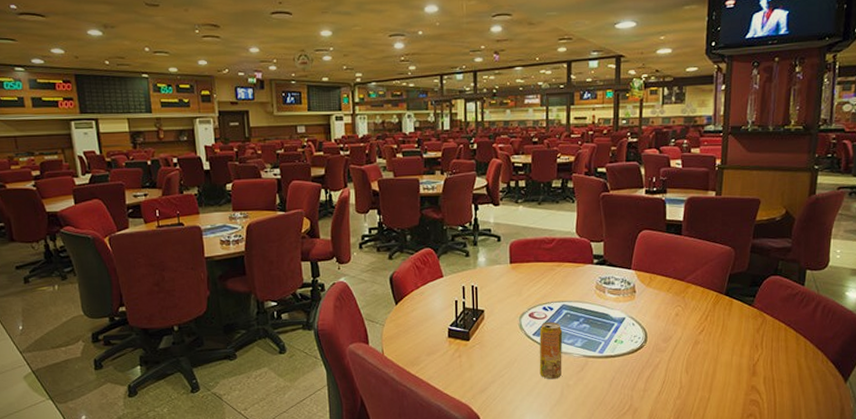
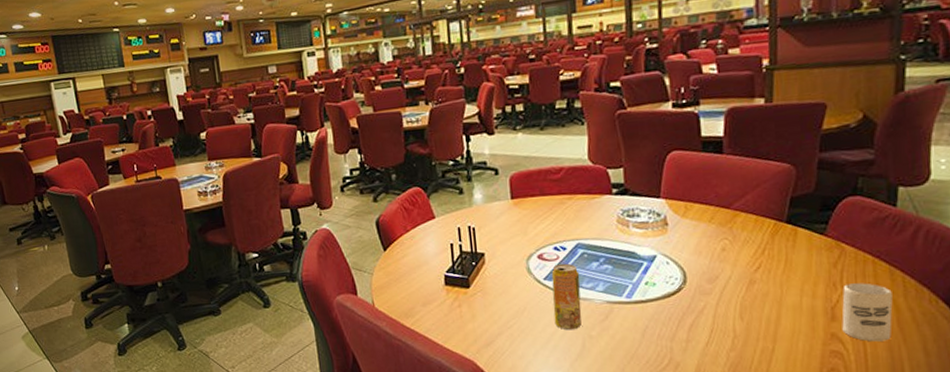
cup: none [760,346,797,393] -> present [841,283,893,342]

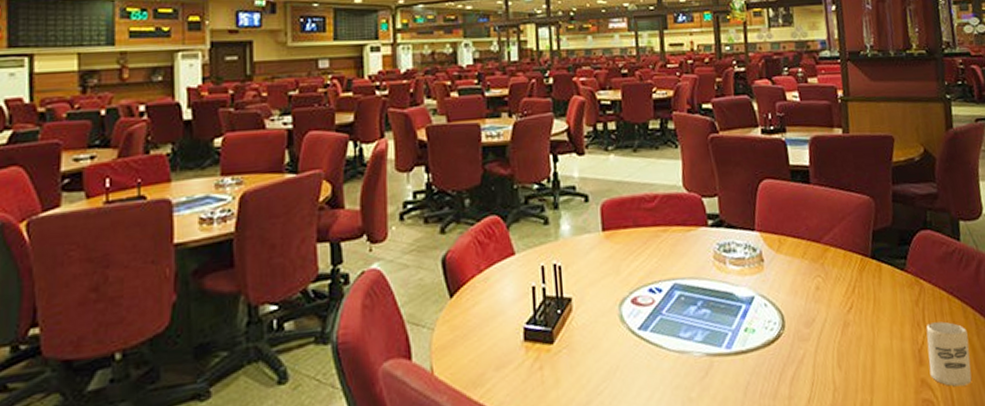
beverage can: present [551,263,582,331] -> none [646,308,681,393]

